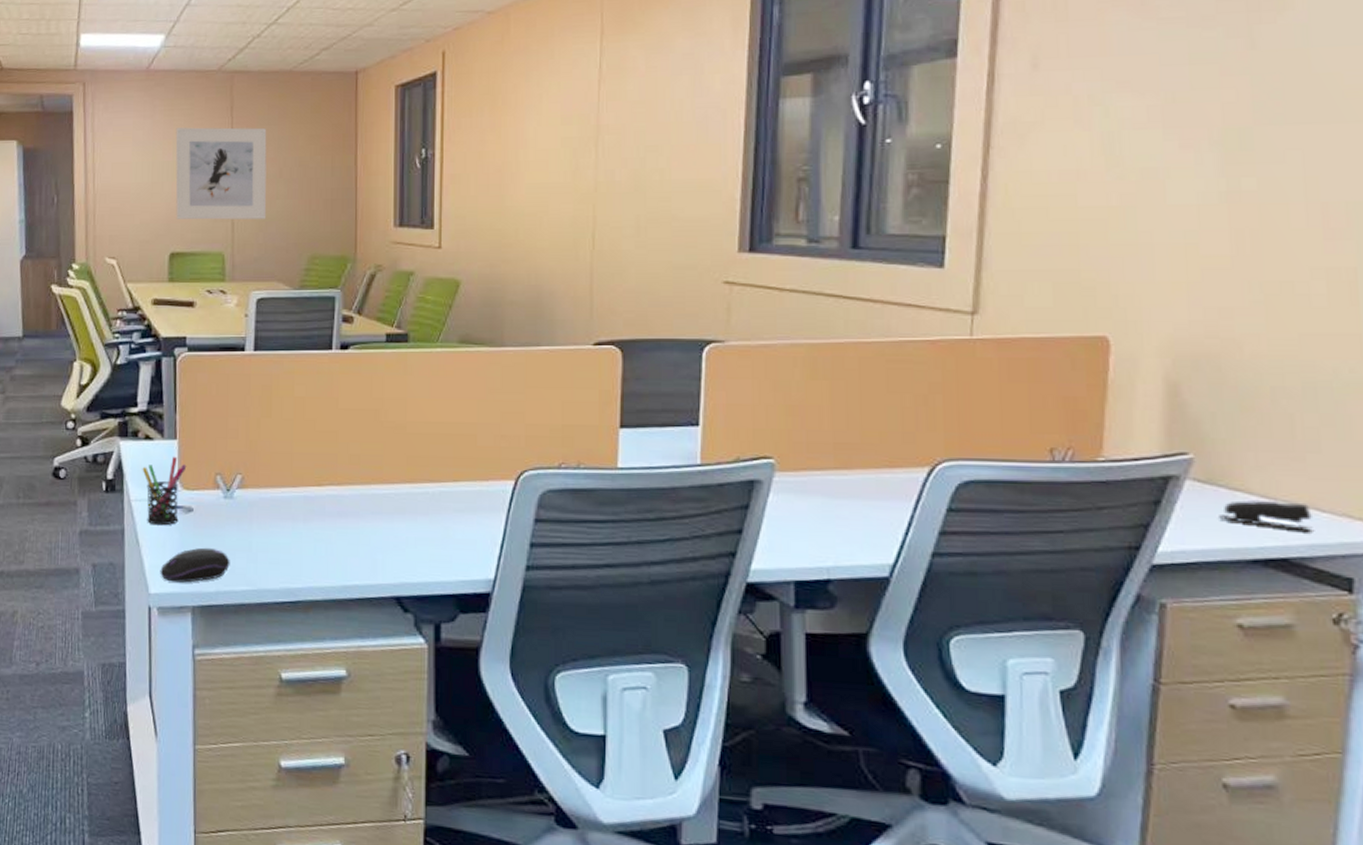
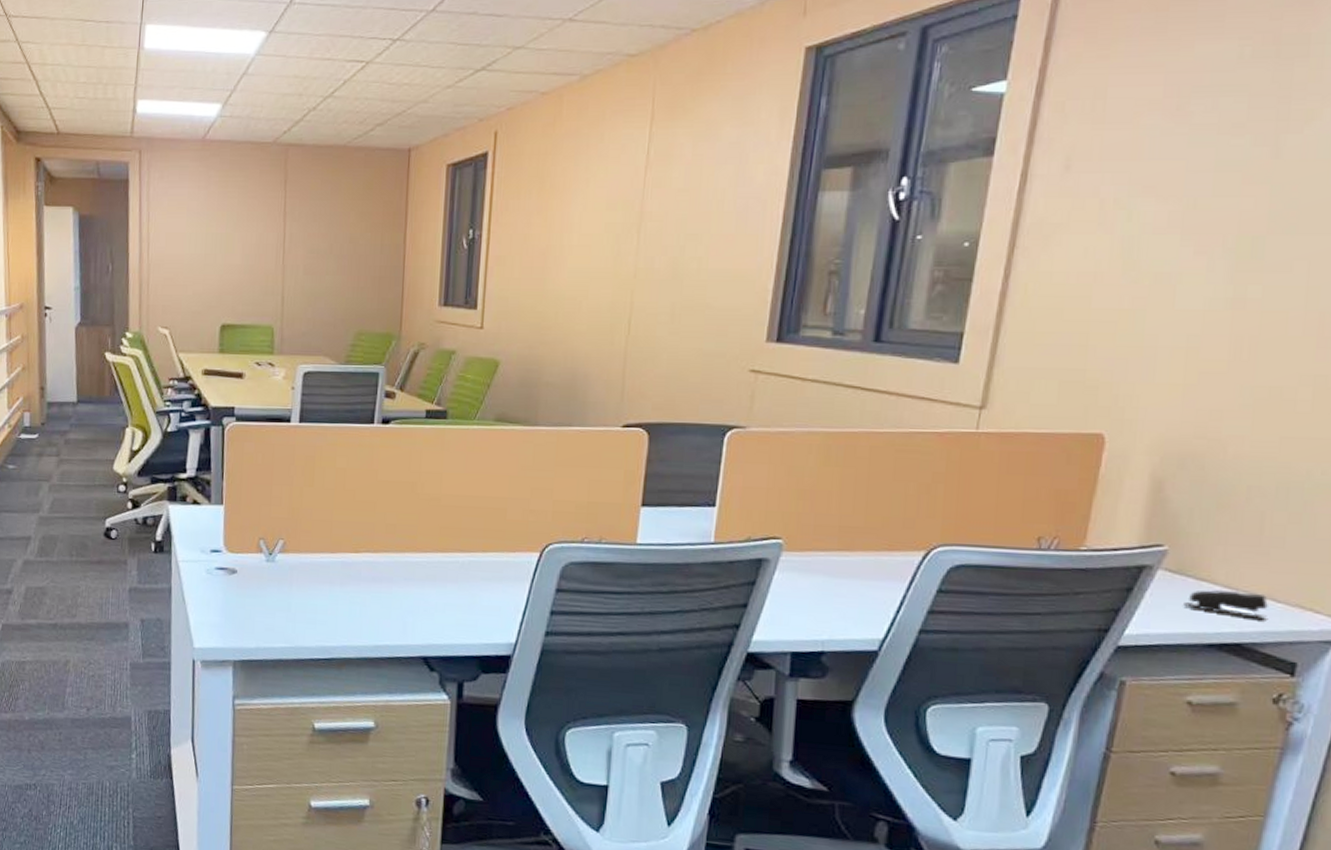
pen holder: present [142,456,187,526] -> none [189,520,232,586]
computer mouse: present [160,547,230,583] -> none [204,606,270,639]
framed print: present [175,127,267,220] -> none [227,200,319,294]

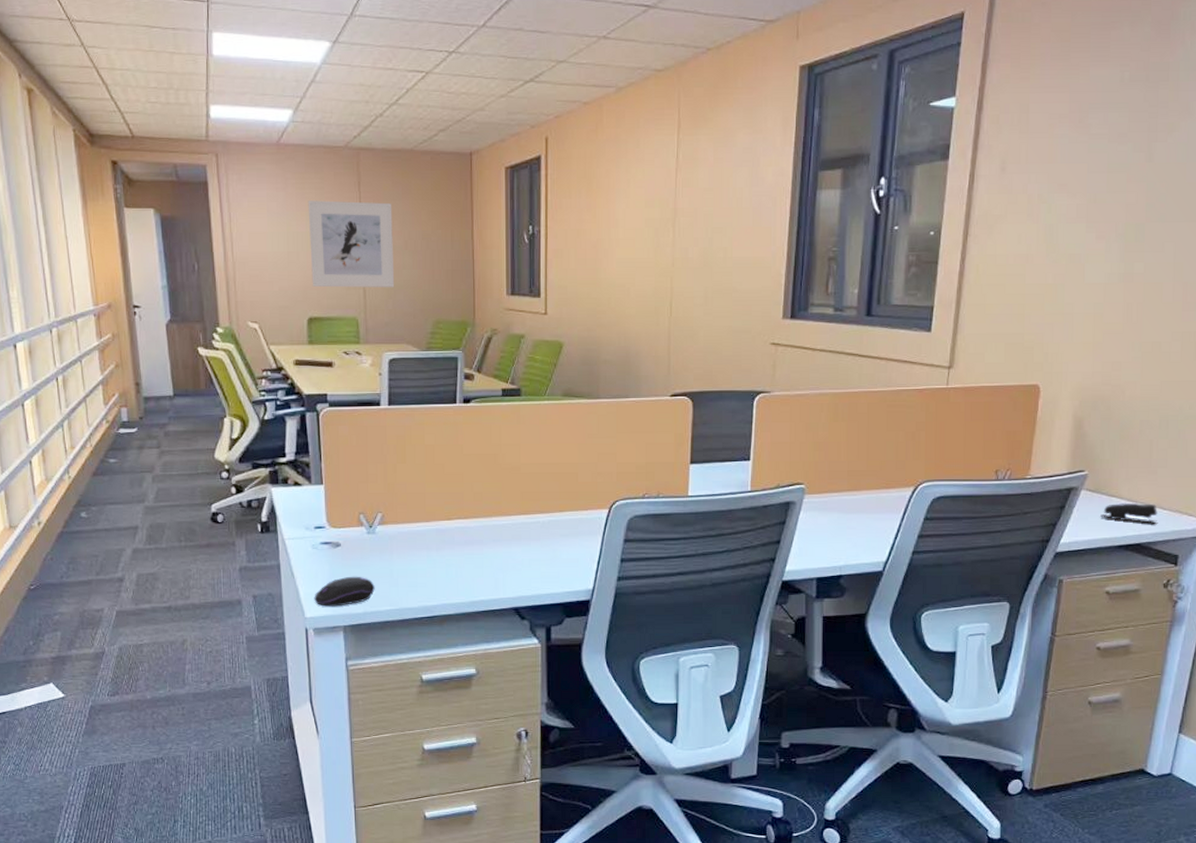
computer mouse: none [204,606,270,639] -> present [314,576,375,607]
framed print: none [227,200,319,294] -> present [308,200,395,288]

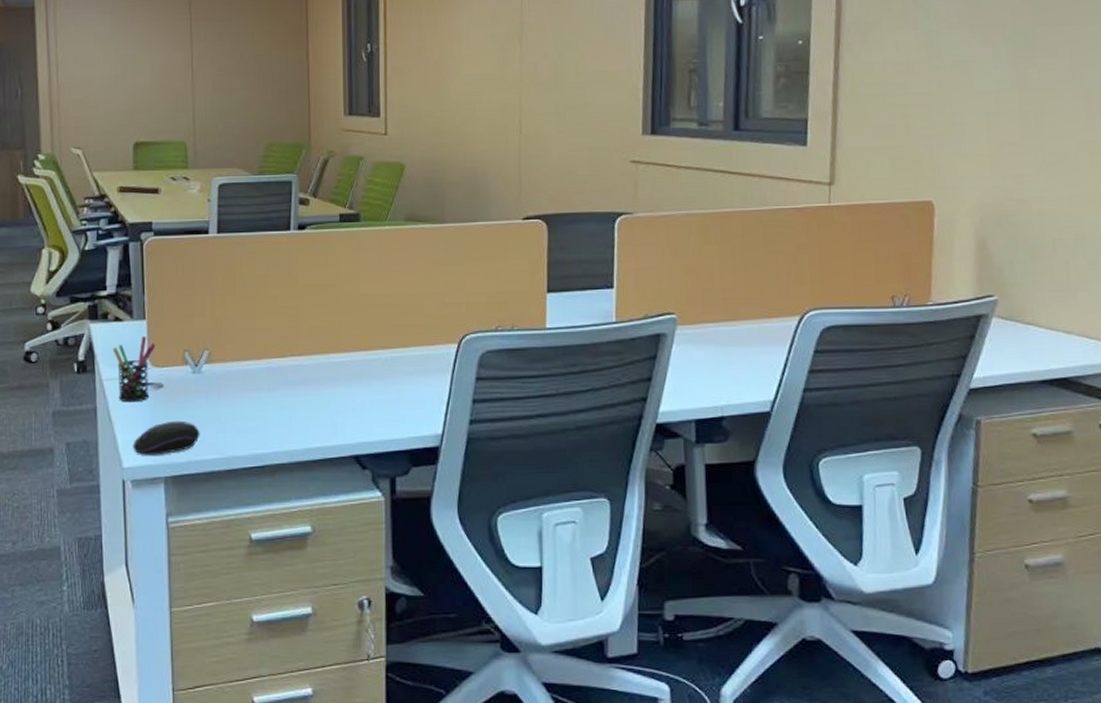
pen holder: none [293,499,333,560] -> present [112,335,156,402]
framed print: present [308,200,395,288] -> none [136,23,226,111]
stapler: present [1100,502,1157,524] -> none [1017,331,1083,355]

